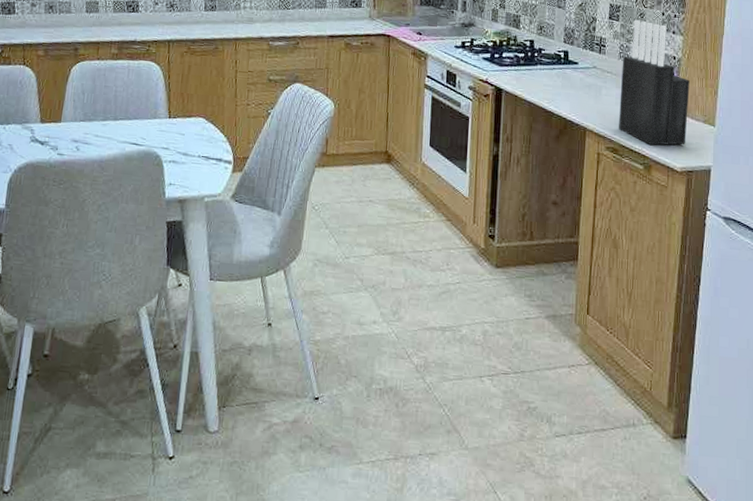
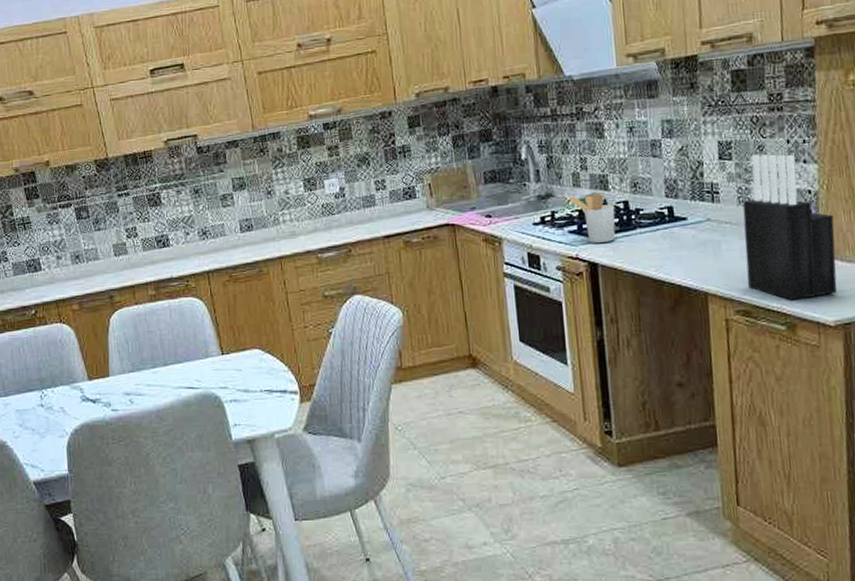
utensil holder: none [487,28,523,72] -> present [569,193,616,243]

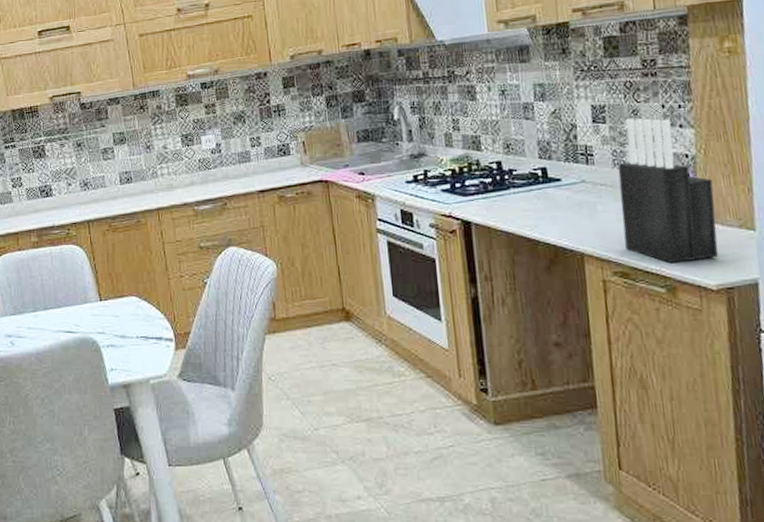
utensil holder: present [569,193,616,243] -> none [441,153,489,202]

